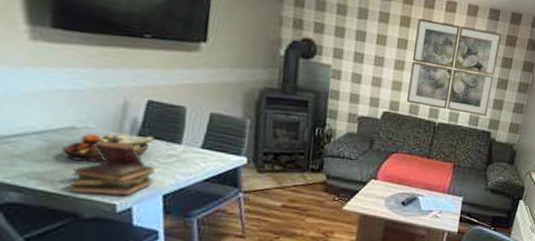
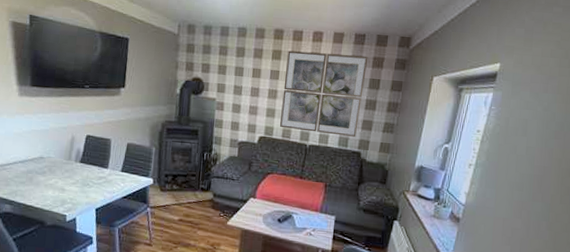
fruit bowl: present [62,133,155,163] -> none [35,161,91,183]
book: present [67,140,155,197] -> none [38,166,90,209]

